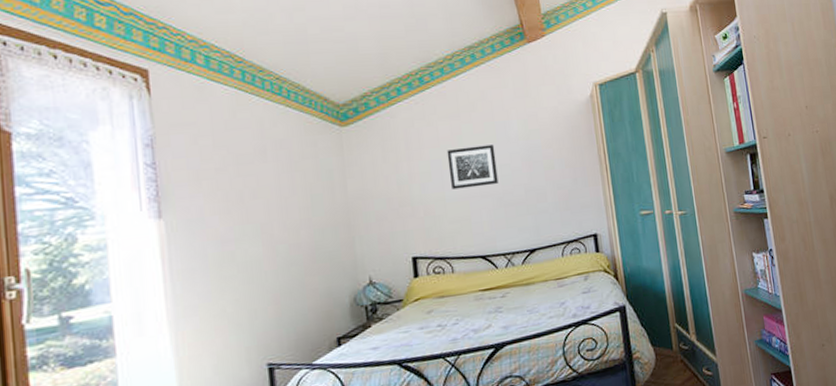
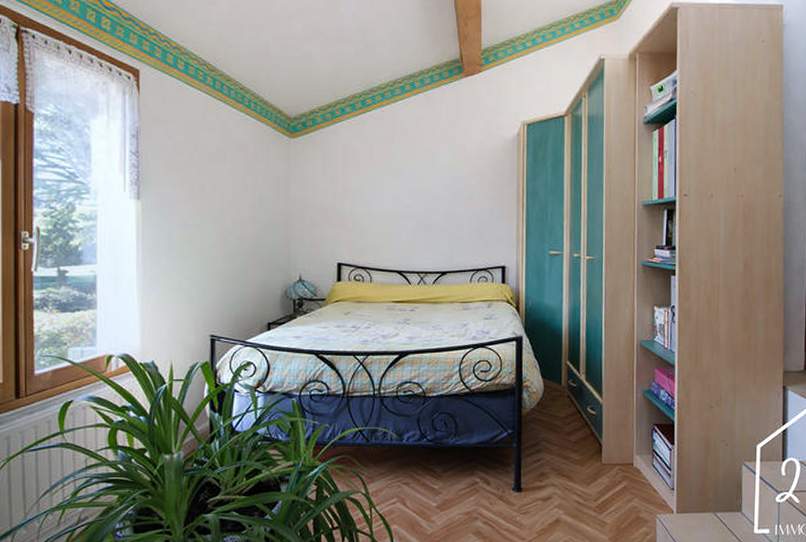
wall art: present [446,144,499,190] -> none [378,169,422,208]

